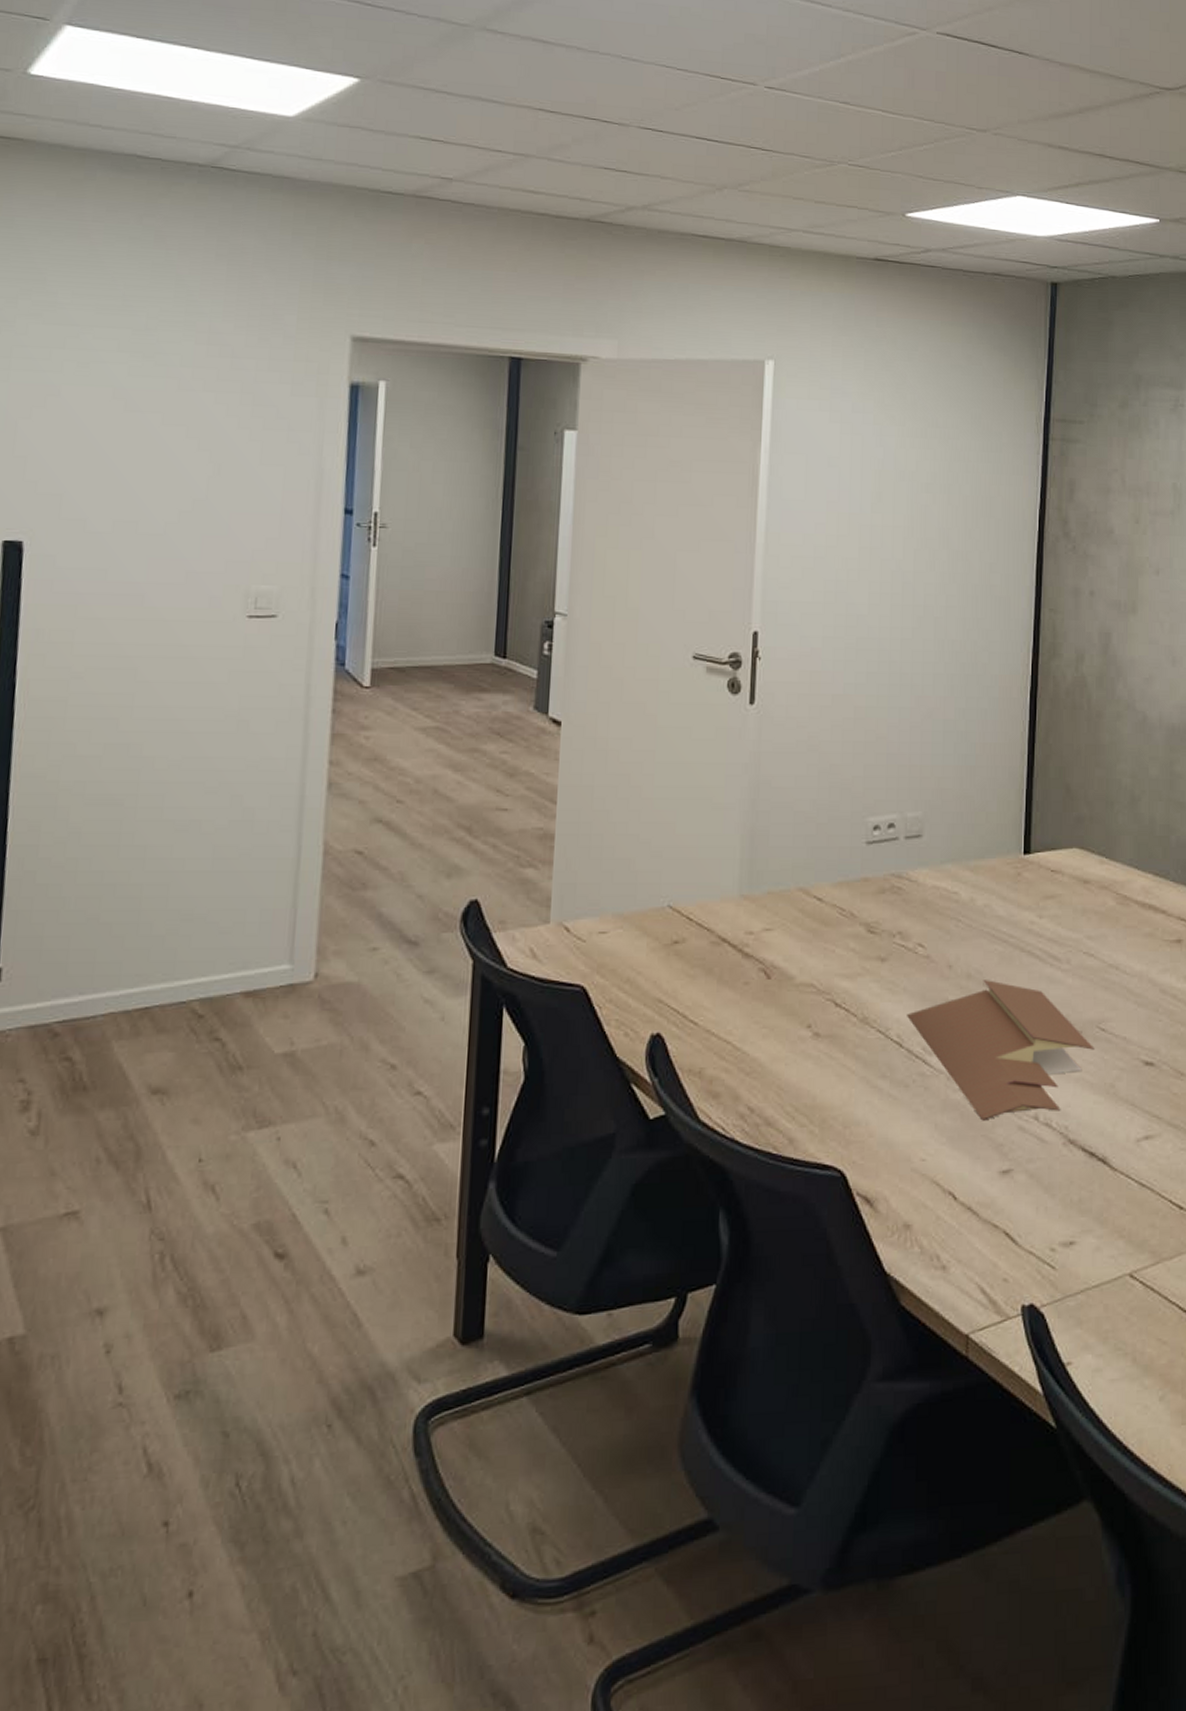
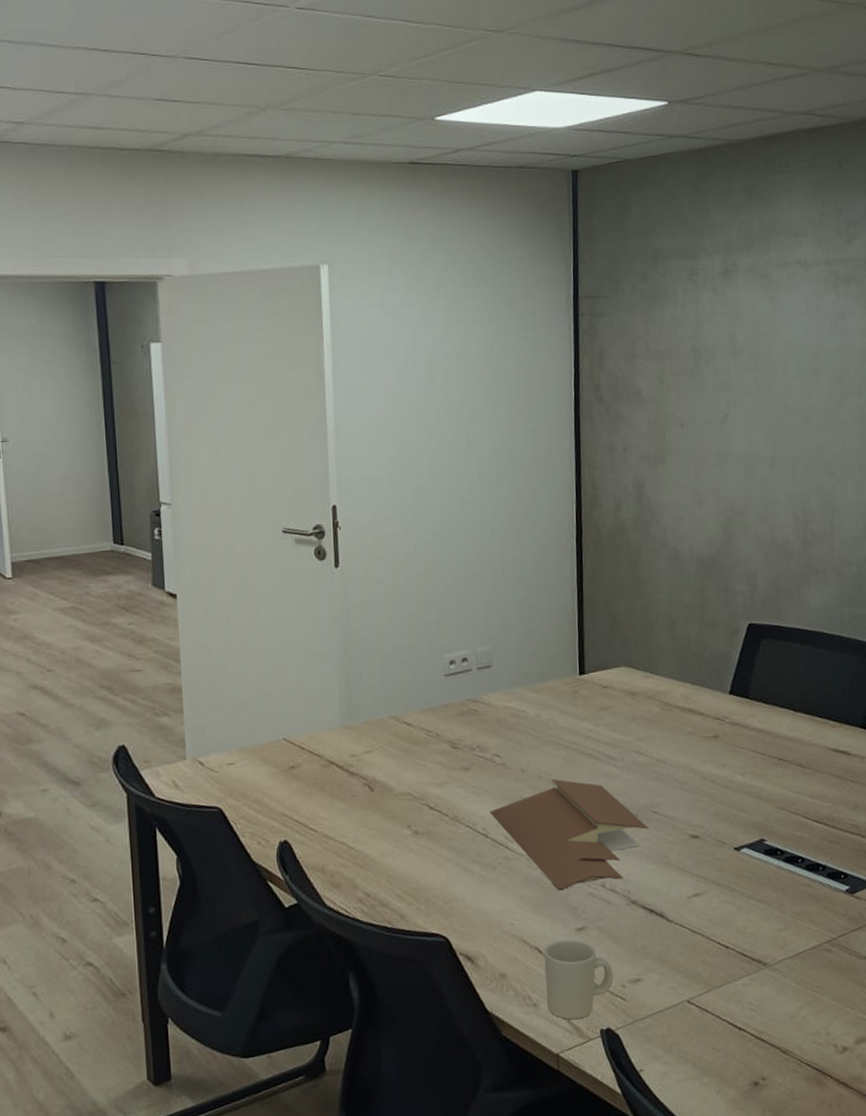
mug: none [958,1184,1042,1291] -> present [544,939,613,1020]

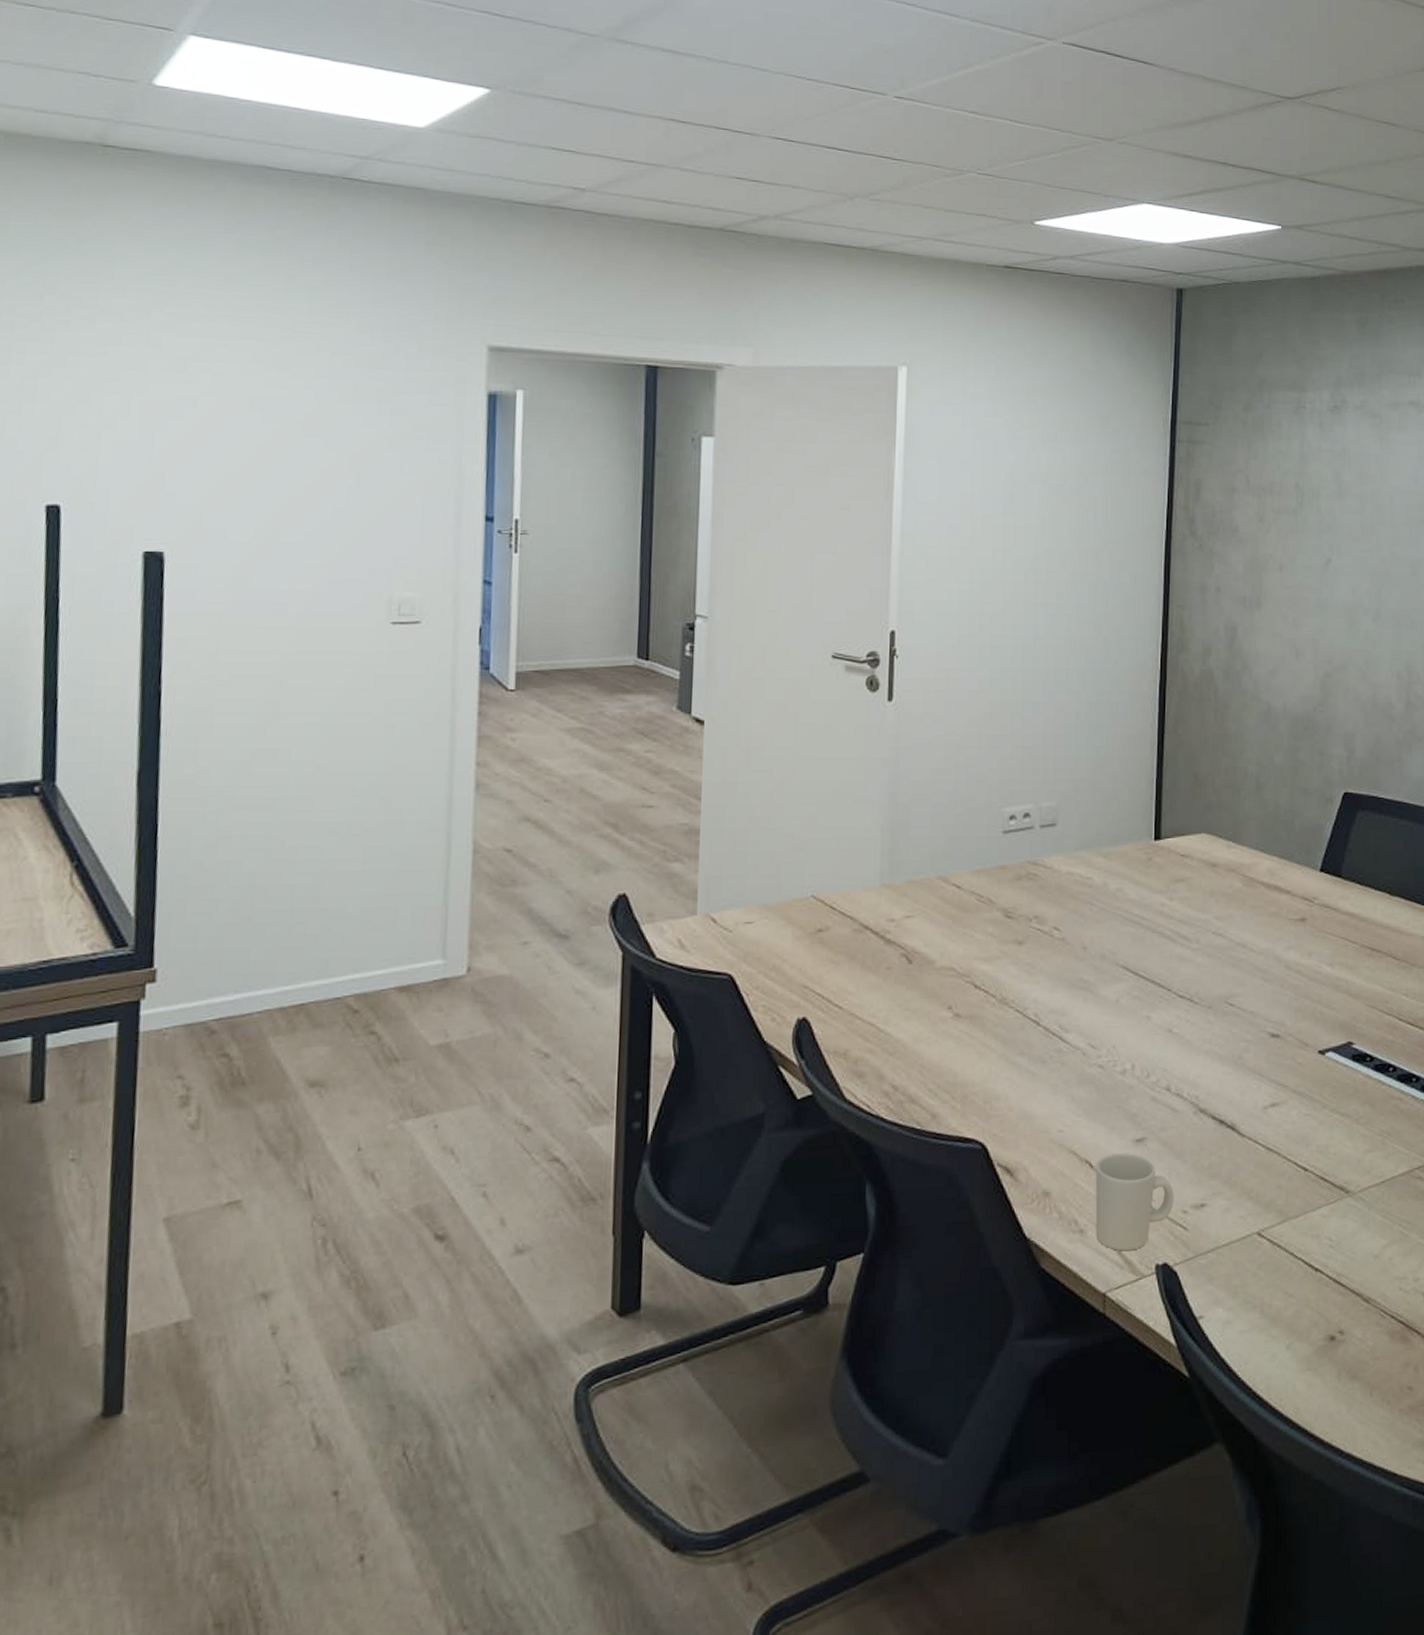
papers: present [490,779,649,891] -> none [1044,960,1223,1093]

